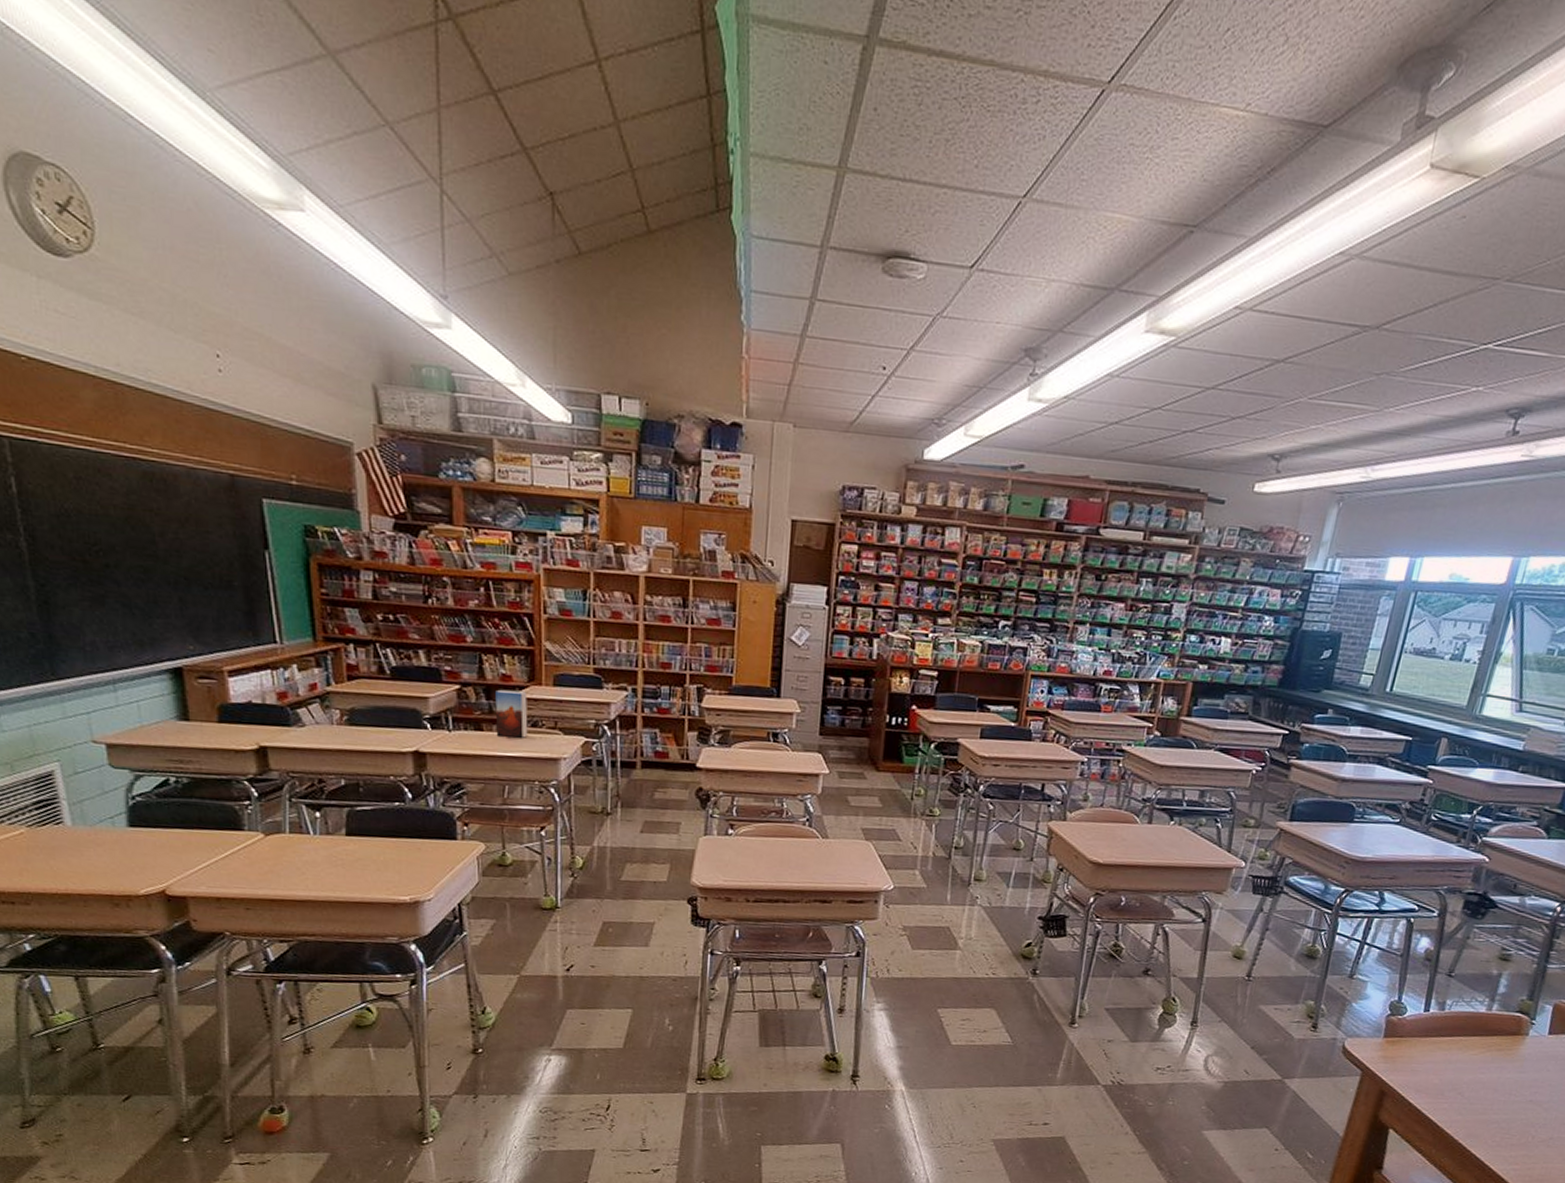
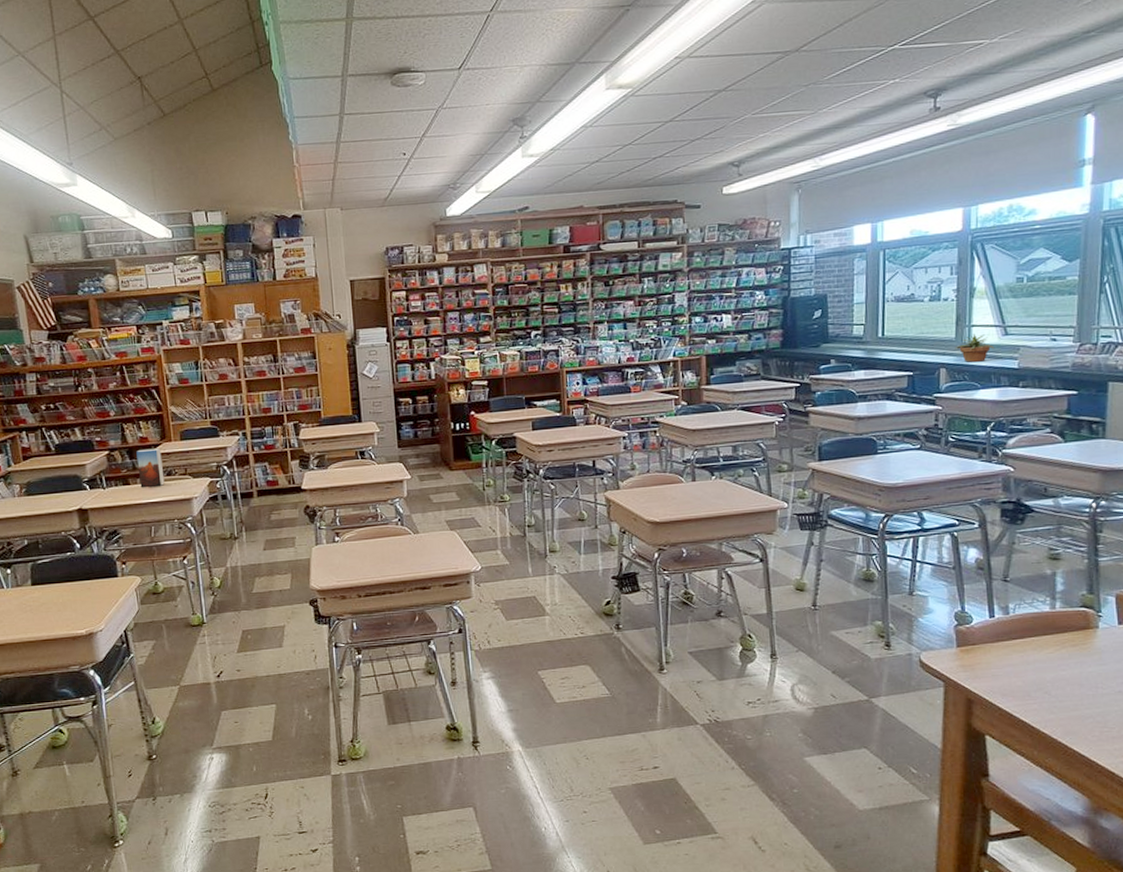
potted plant: none [1463,704,1505,737] -> present [955,334,995,363]

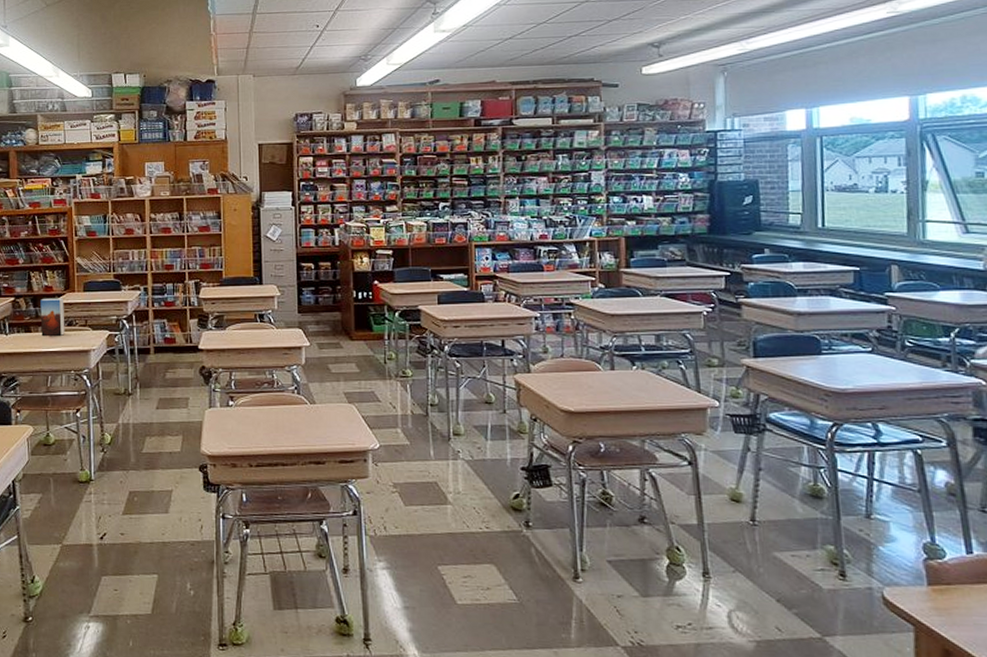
potted plant: present [955,334,995,363] -> none [907,230,955,260]

